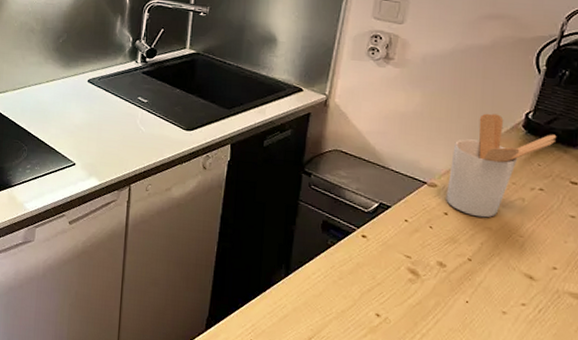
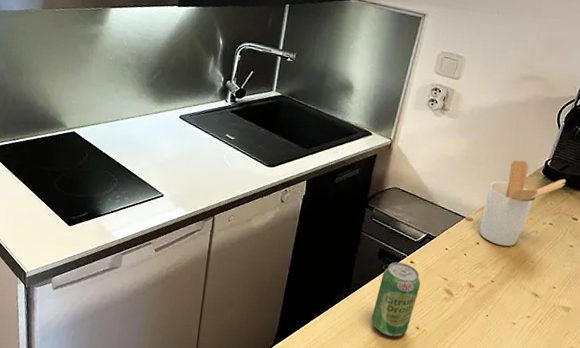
beverage can: none [319,236,377,325] -> present [371,262,421,337]

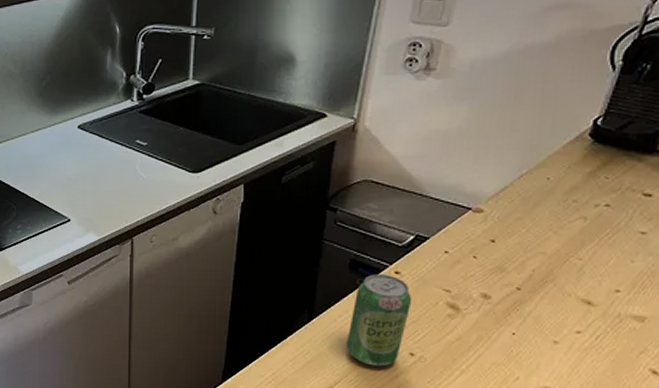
utensil holder: present [479,160,567,247] -> none [493,123,630,242]

